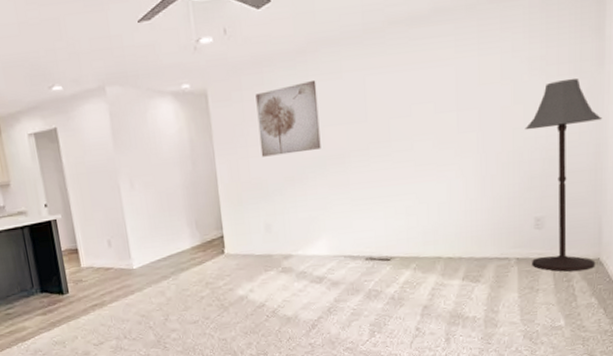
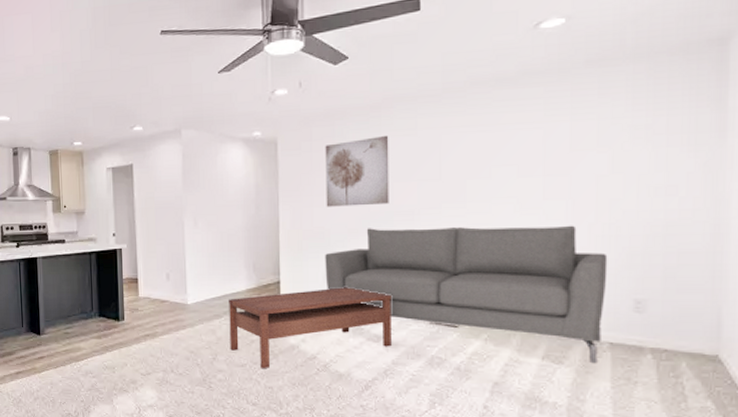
coffee table: none [174,234,333,322] -> present [229,287,391,368]
sofa: none [265,155,513,279] -> present [325,225,608,364]
floor lamp: present [525,78,603,272] -> none [624,150,724,368]

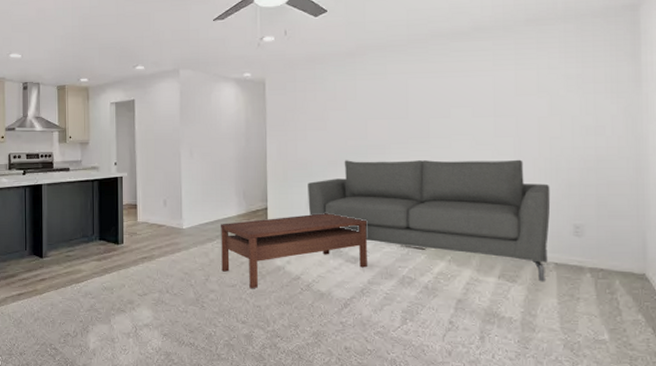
wall art: present [325,136,389,207] -> none [307,79,364,141]

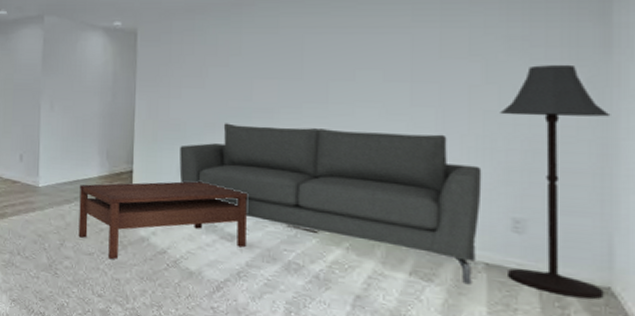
floor lamp: none [562,96,642,285] -> present [500,64,611,300]

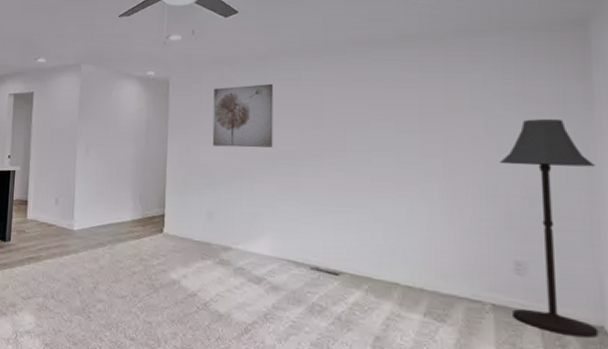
coffee table: present [78,181,247,259] -> none [111,225,273,302]
sofa: present [179,123,482,285] -> none [209,169,487,325]
wall art: none [183,33,250,101] -> present [212,84,274,148]

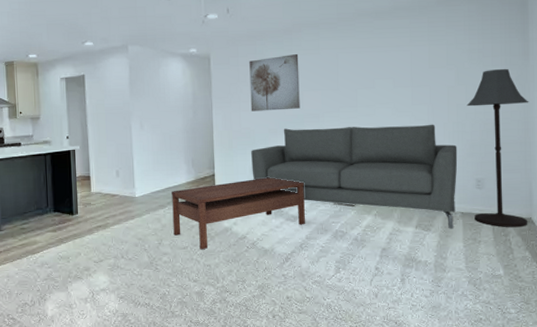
coffee table: none [111,225,273,302] -> present [172,177,305,249]
sofa: none [209,169,487,325] -> present [251,124,458,229]

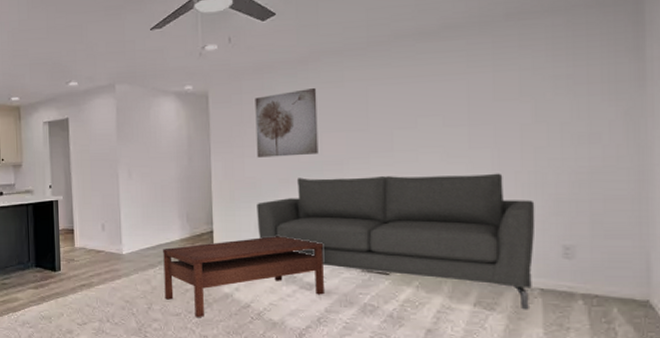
floor lamp: present [467,68,529,228] -> none [549,98,646,313]

